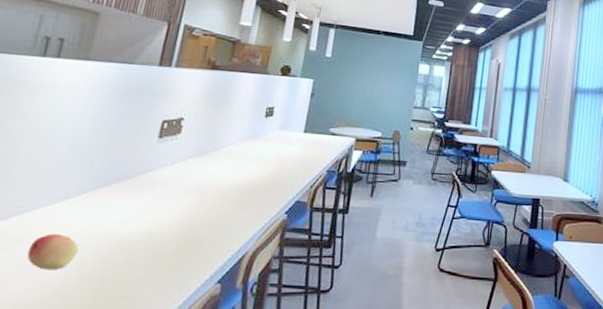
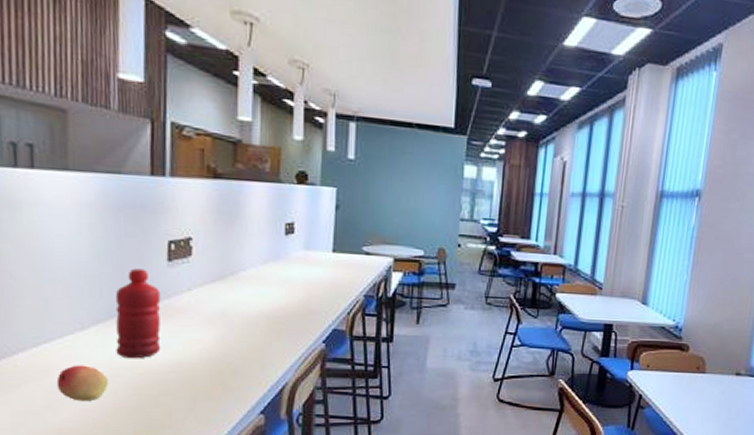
water bottle: none [92,144,147,228] -> present [115,268,161,359]

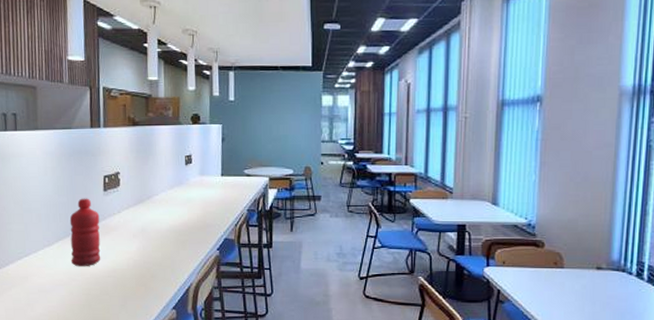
fruit: present [56,365,109,402] -> none [33,272,67,300]

